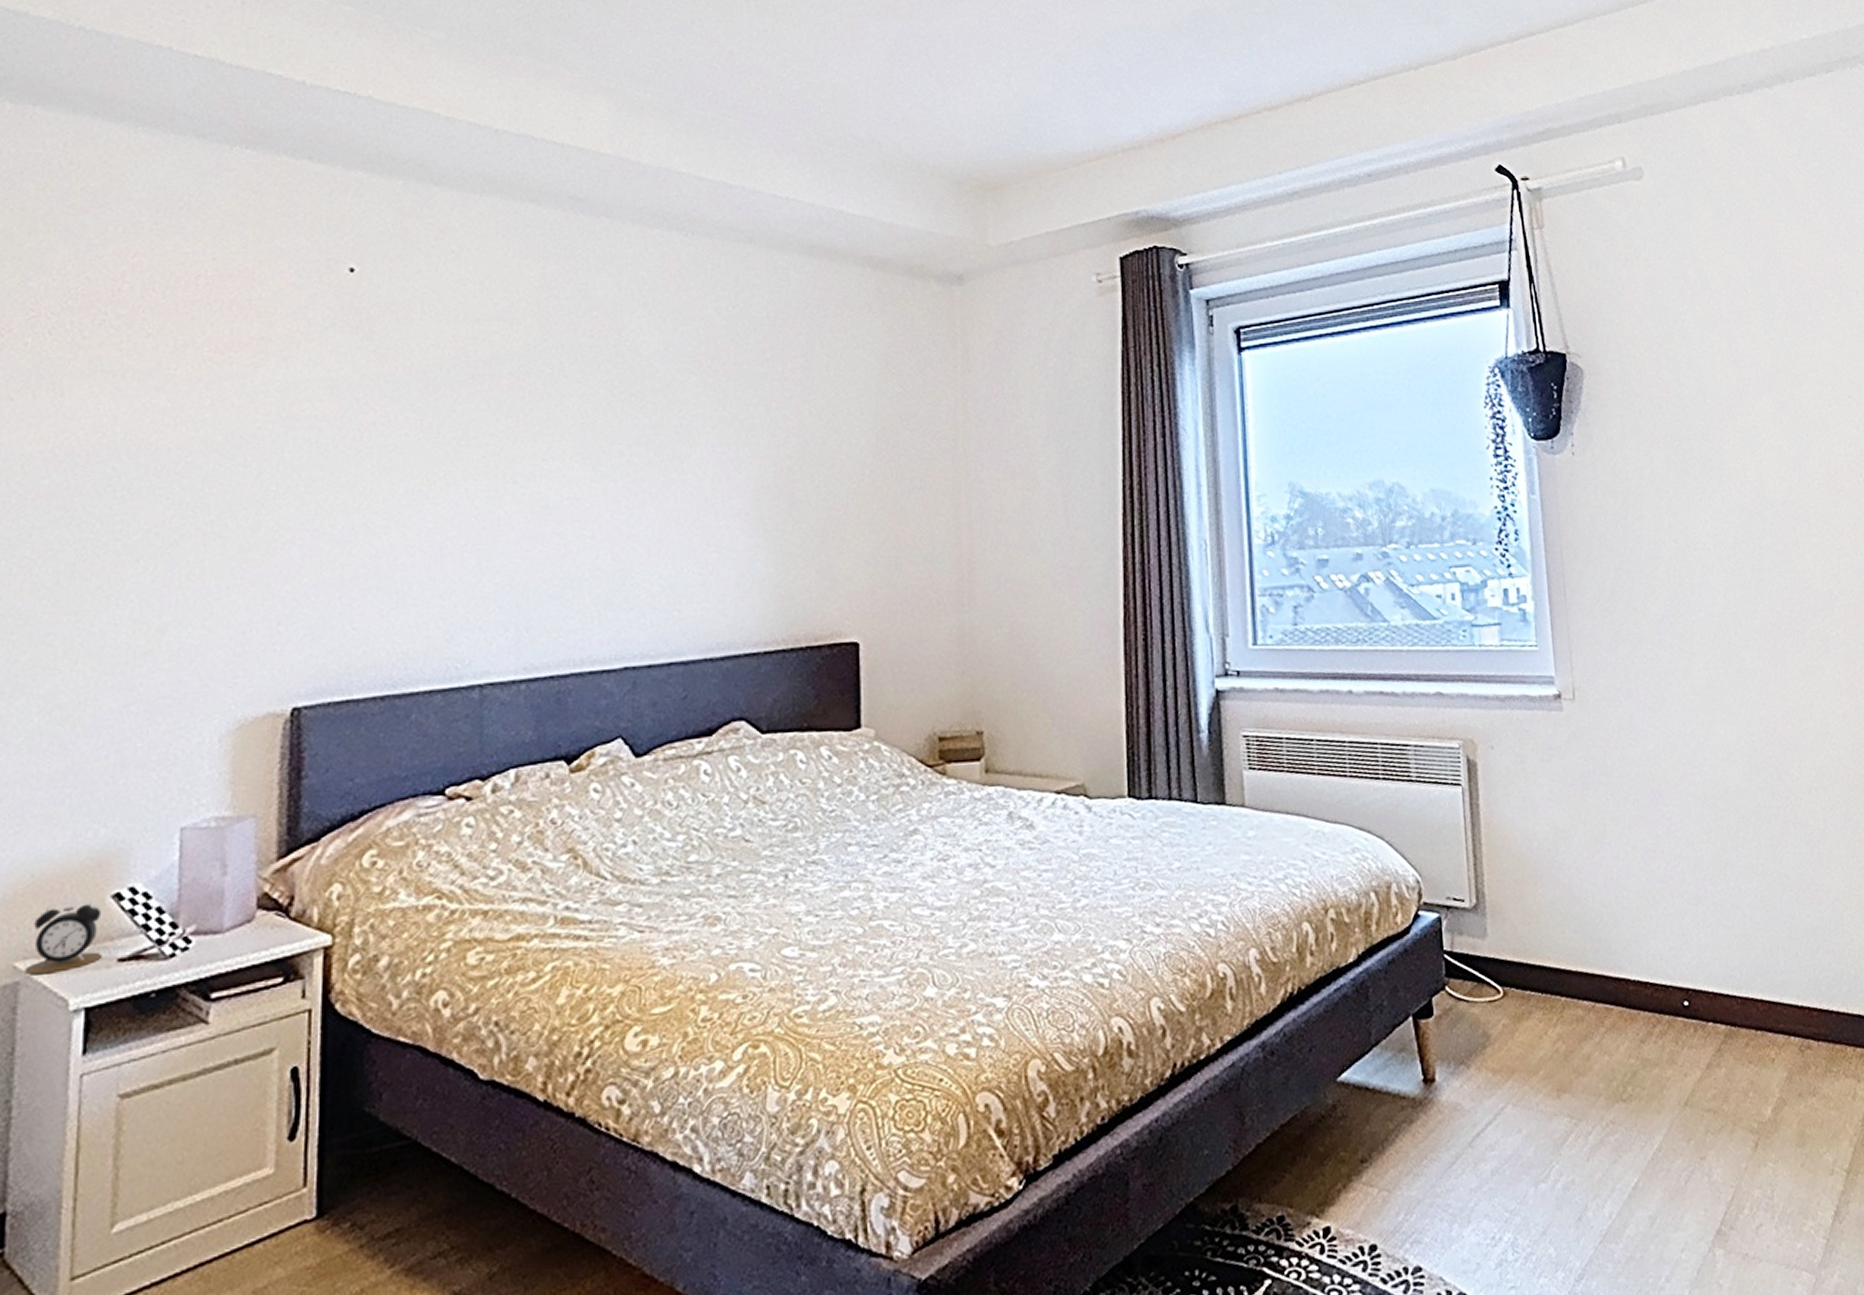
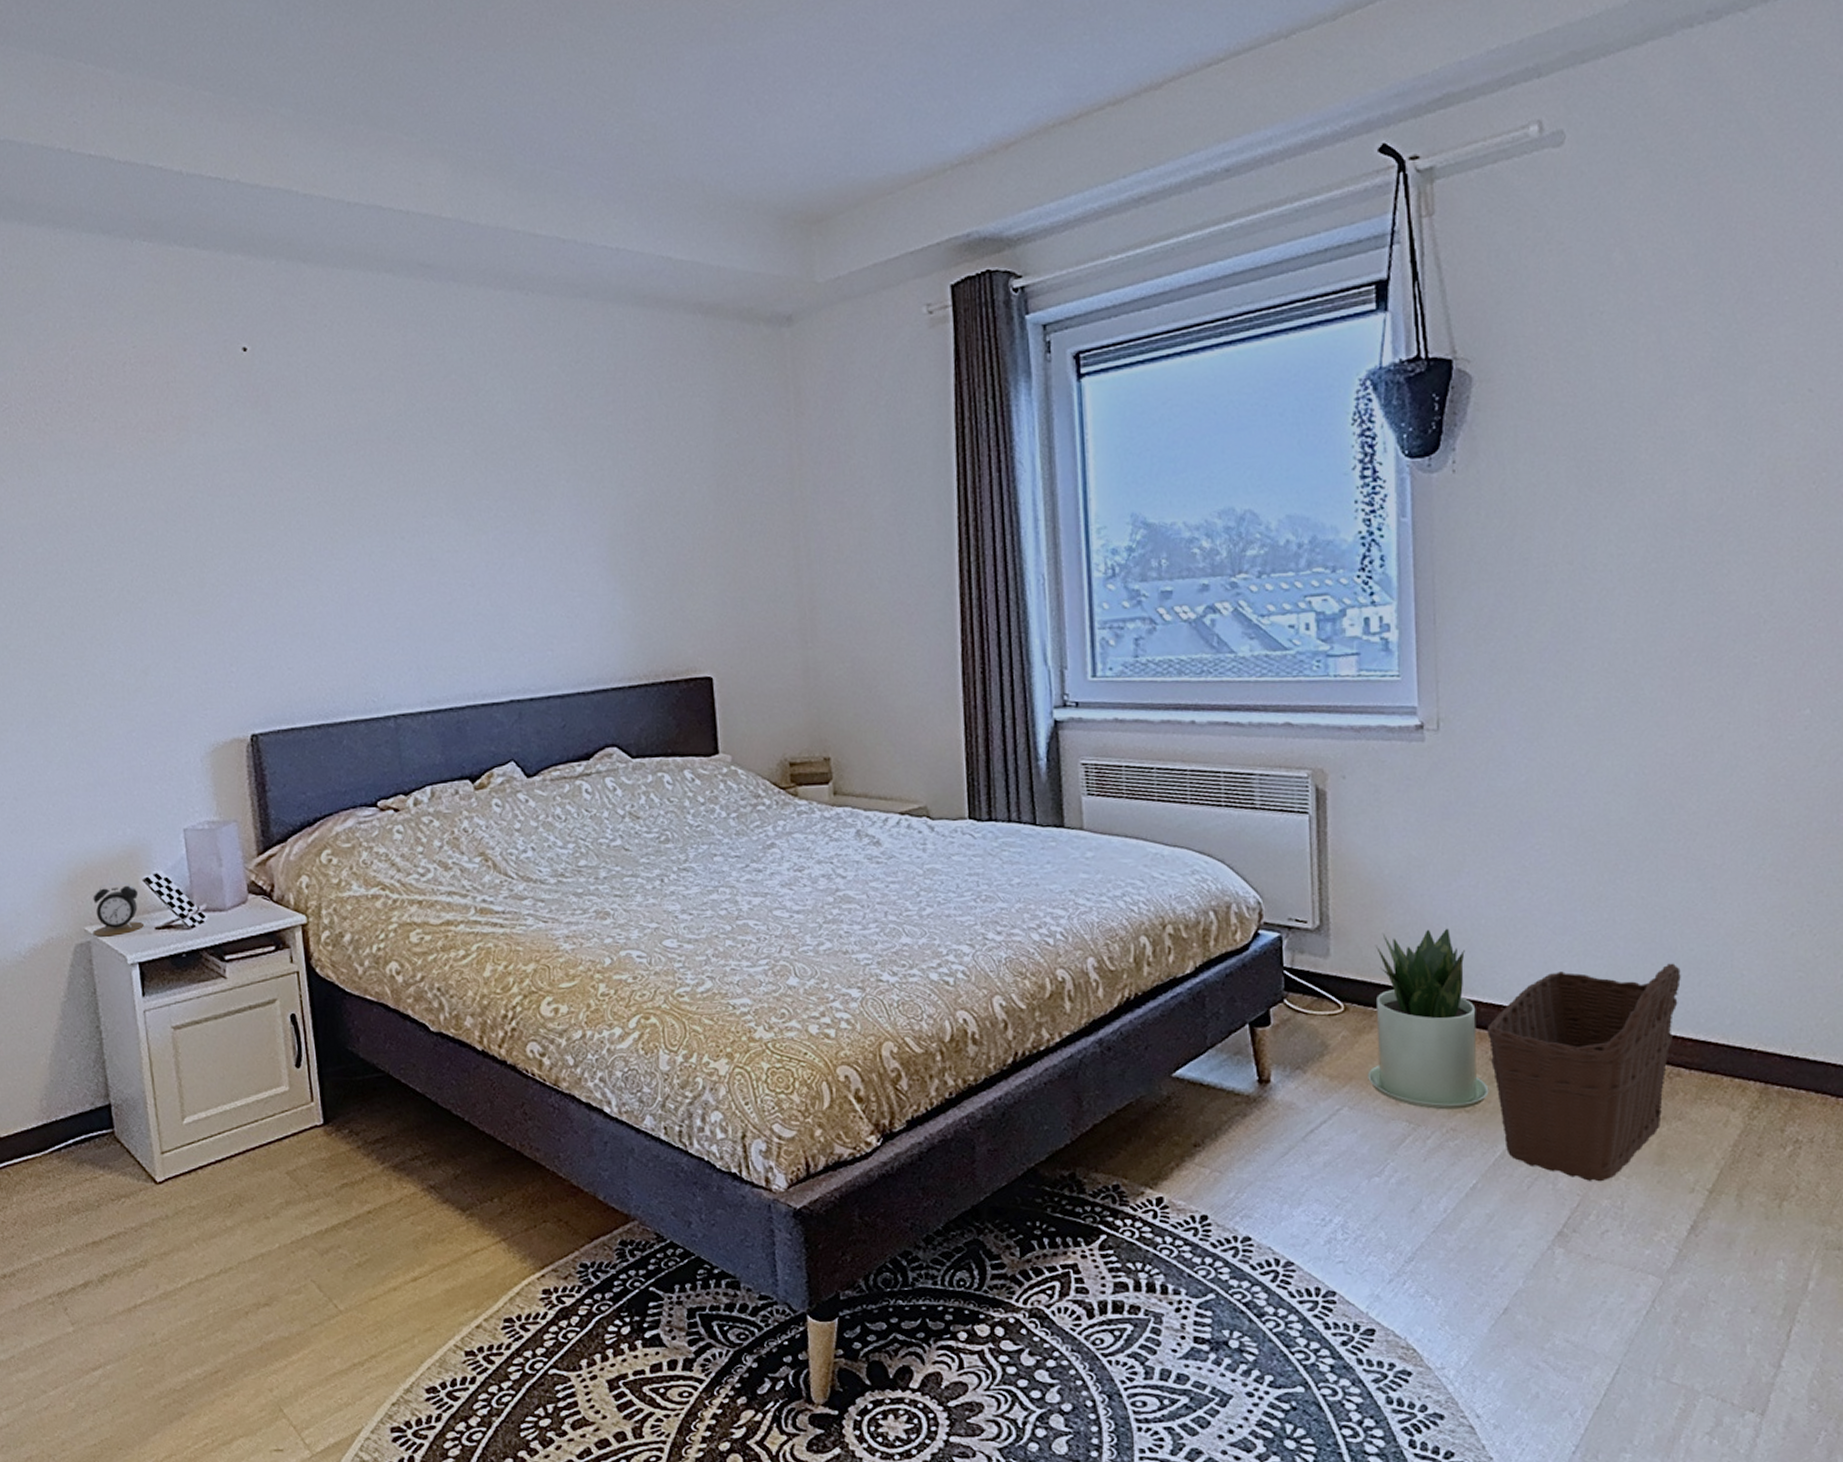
planter: none [1528,902,1643,1101] -> present [1367,928,1489,1110]
wicker basket: none [1636,930,1802,1170] -> present [1487,963,1681,1182]

